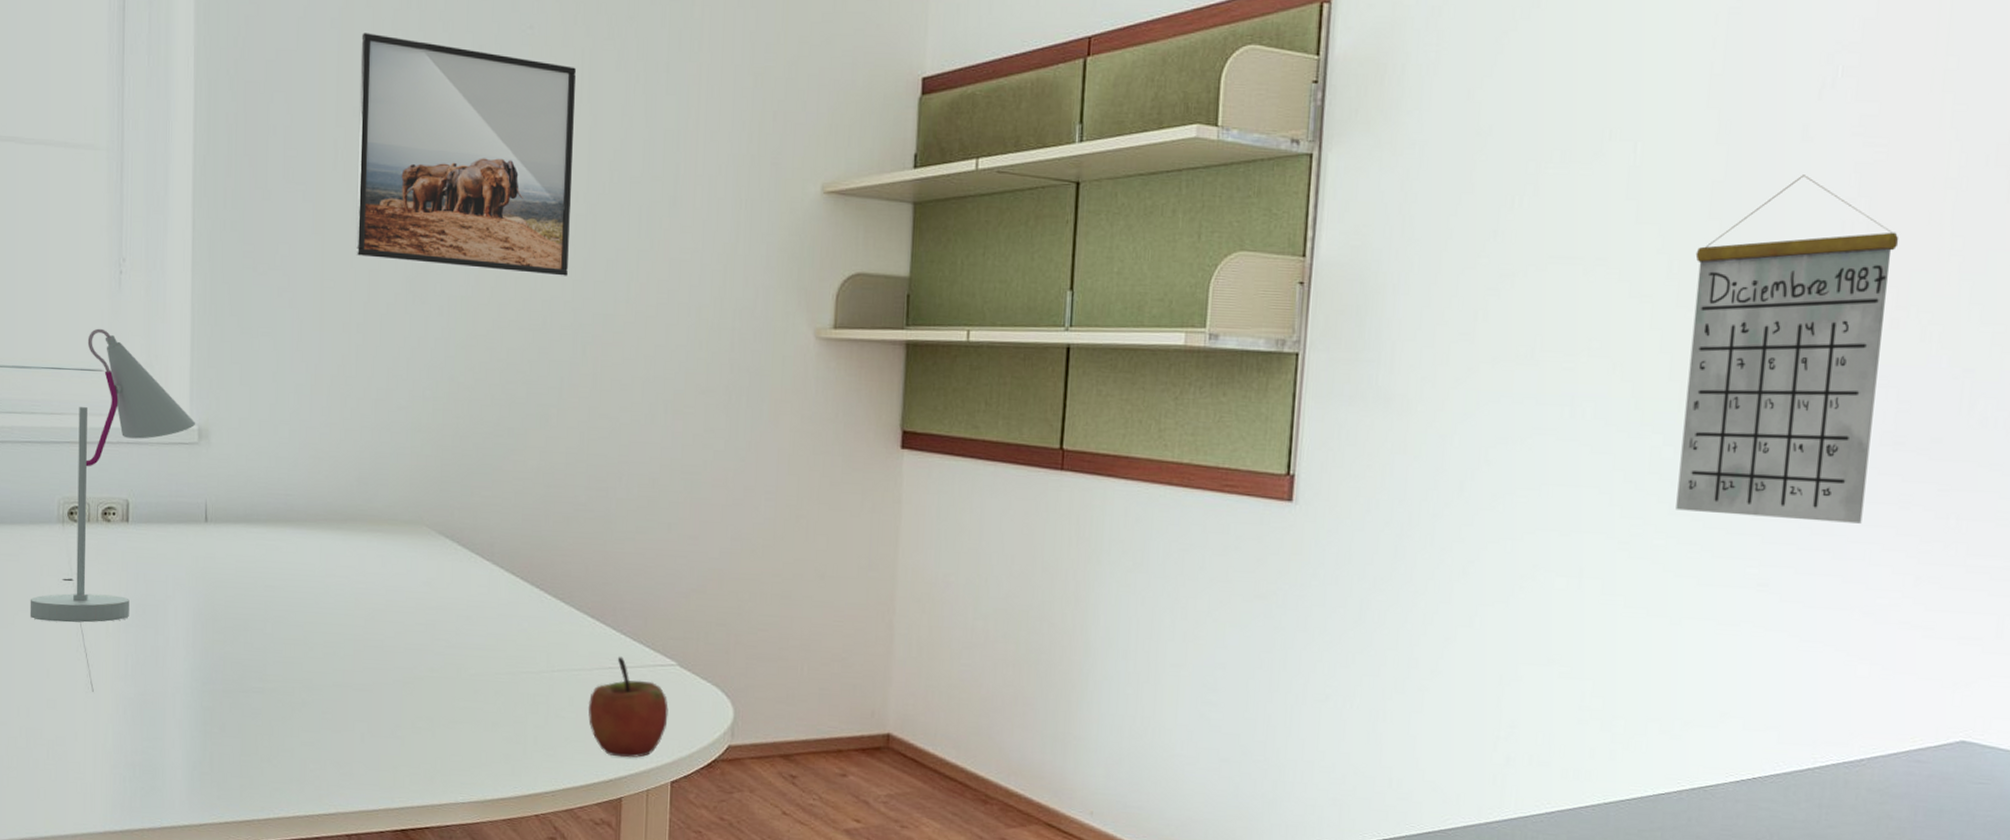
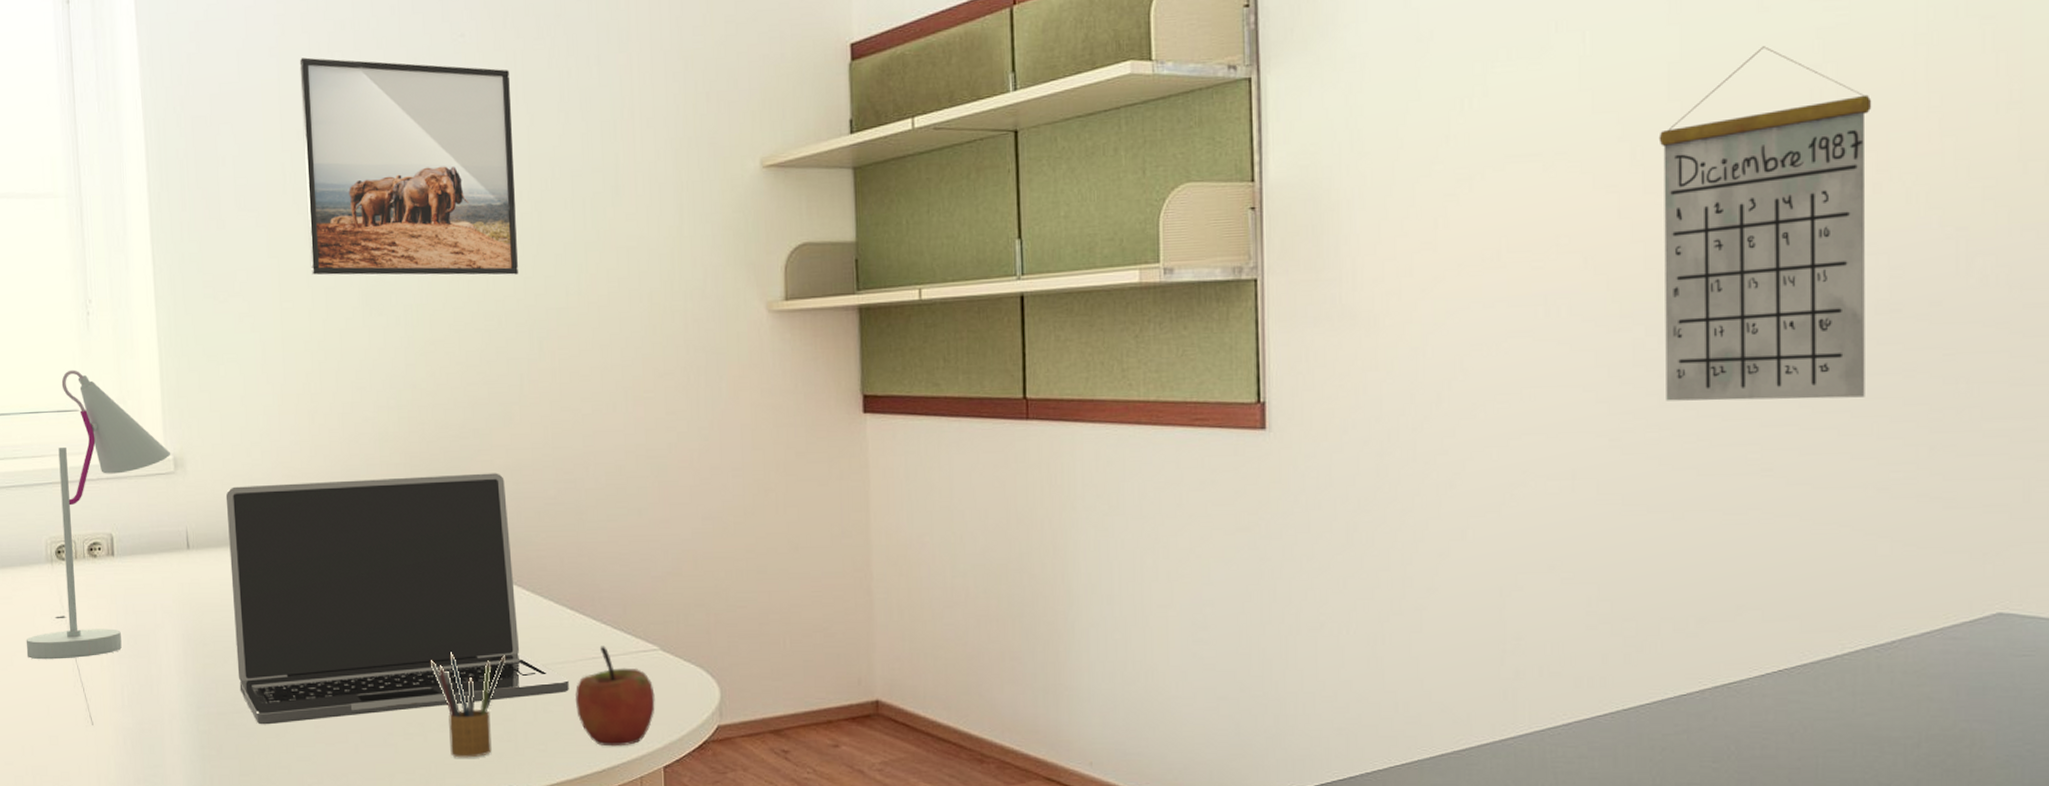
laptop: none [247,463,583,707] -> present [225,473,569,725]
pencil box: none [444,649,523,757] -> present [430,652,506,758]

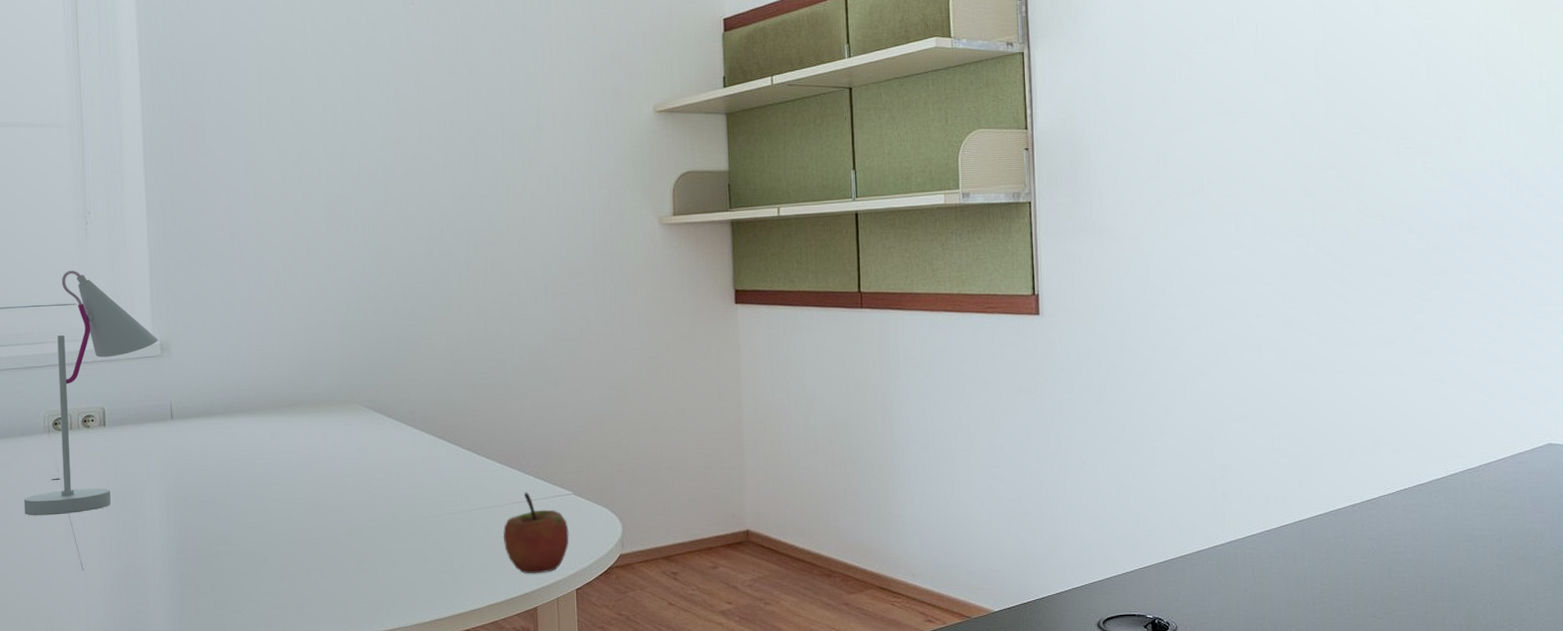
laptop: present [225,473,569,725] -> none [206,353,498,566]
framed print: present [299,57,519,276] -> none [275,17,458,195]
pencil box: present [430,652,506,758] -> none [381,500,446,588]
calendar: present [1658,46,1872,401] -> none [1310,39,1455,293]

